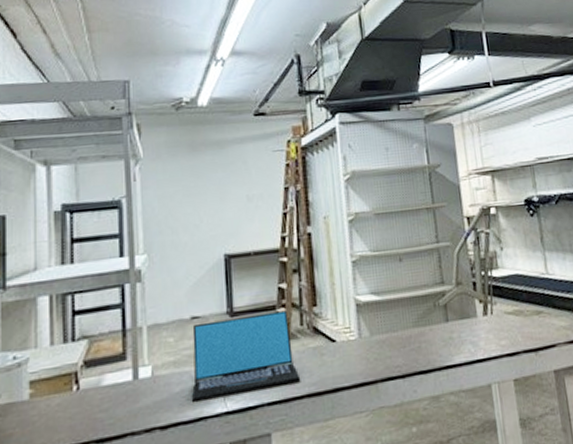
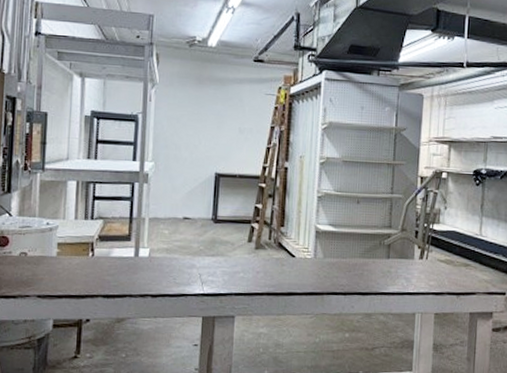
laptop: present [191,310,301,402] -> none [177,223,263,283]

